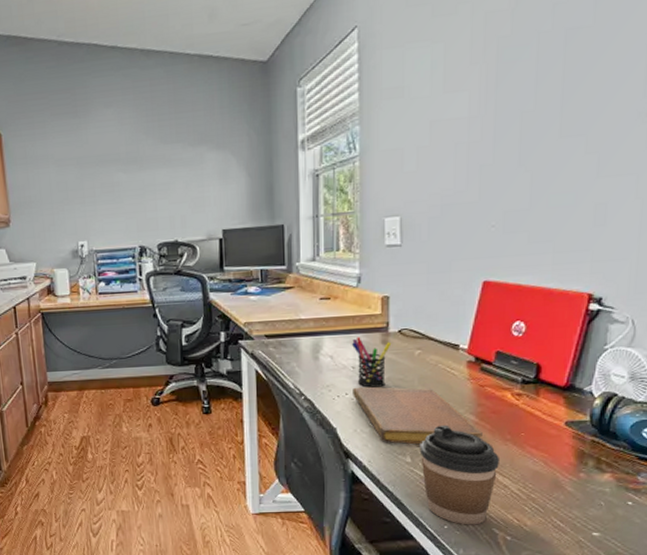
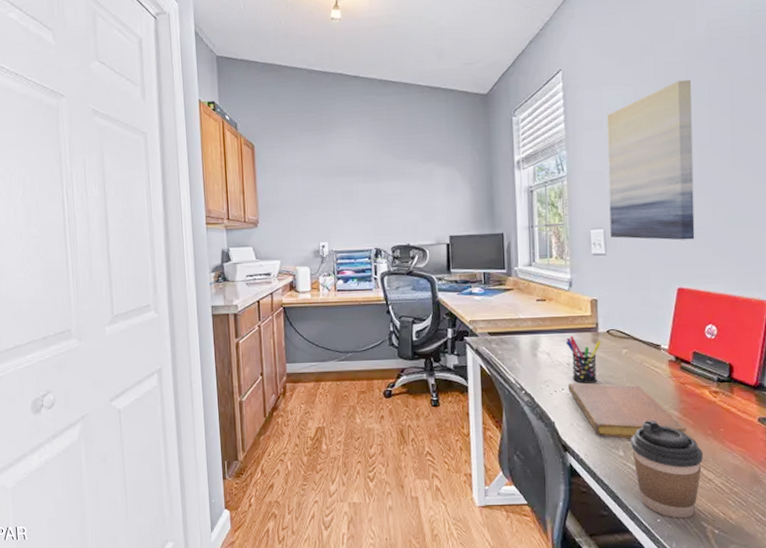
wall art: none [408,31,516,227] -> present [606,79,695,240]

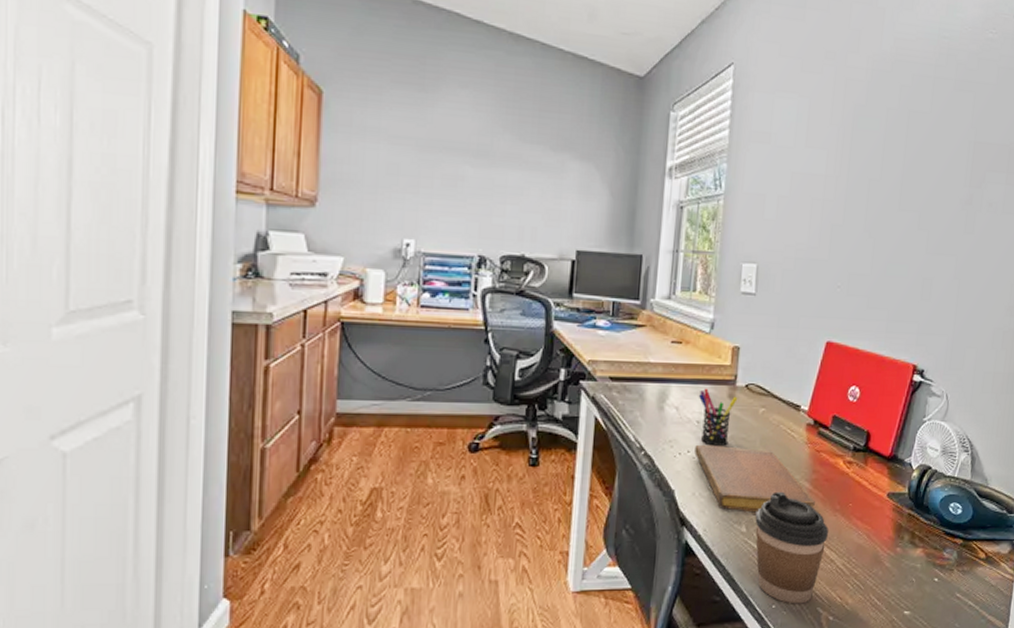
wall art: present [606,79,695,240] -> none [763,101,870,288]

